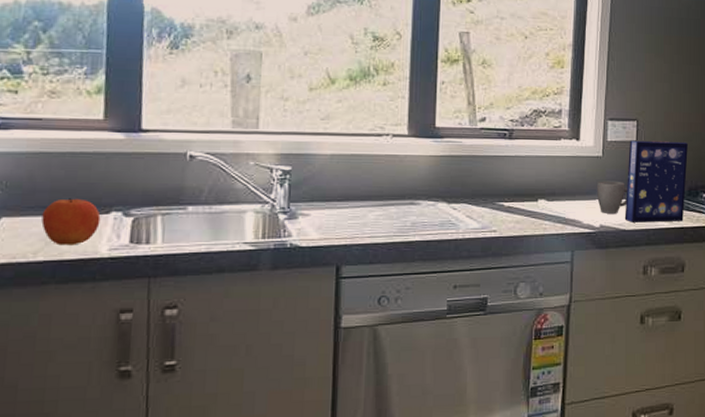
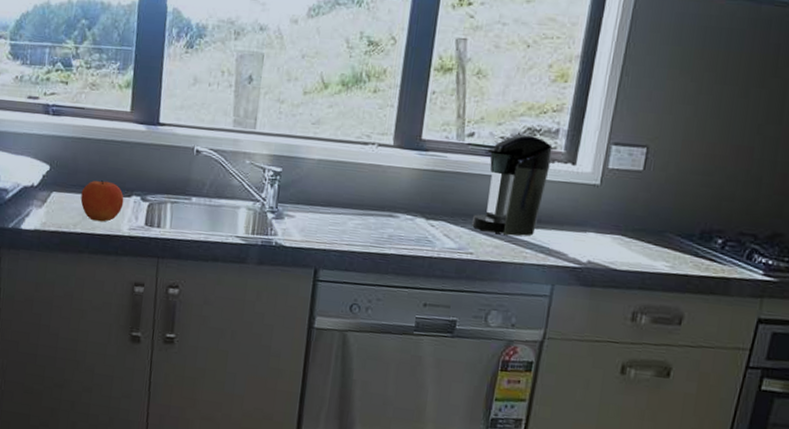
coffee maker: none [491,117,558,210] -> present [471,135,553,236]
mug: present [597,180,628,213] -> none [588,212,626,250]
cereal box: present [624,140,688,222] -> none [617,169,707,268]

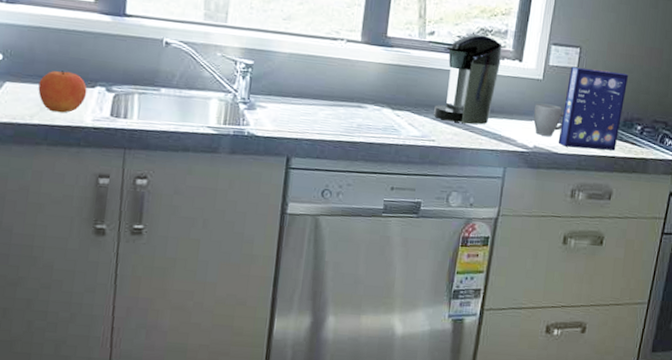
mug: none [588,212,626,250] -> present [533,103,565,136]
cereal box: none [617,169,707,268] -> present [558,66,628,151]

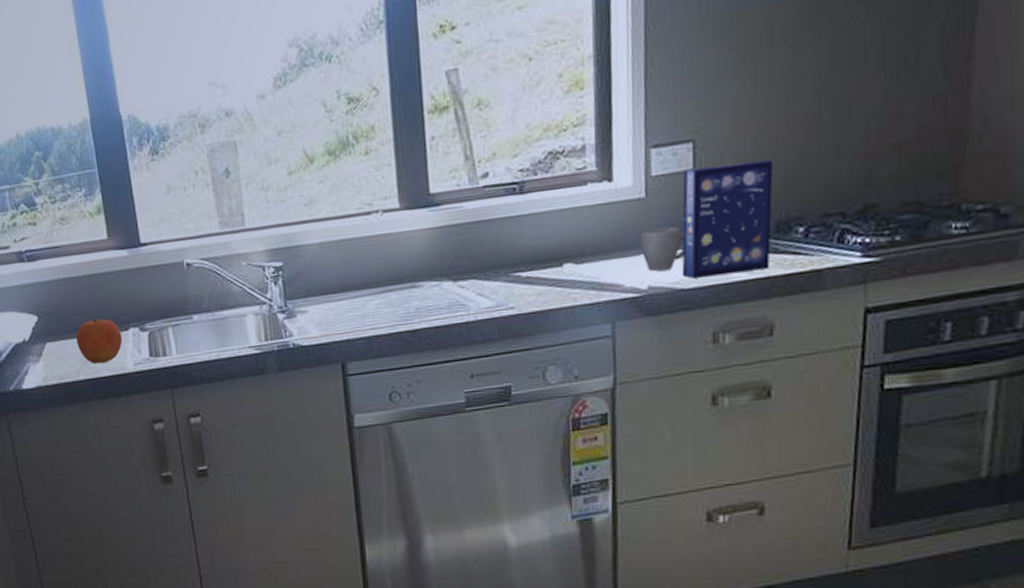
coffee maker: present [433,34,502,125] -> none [505,160,583,280]

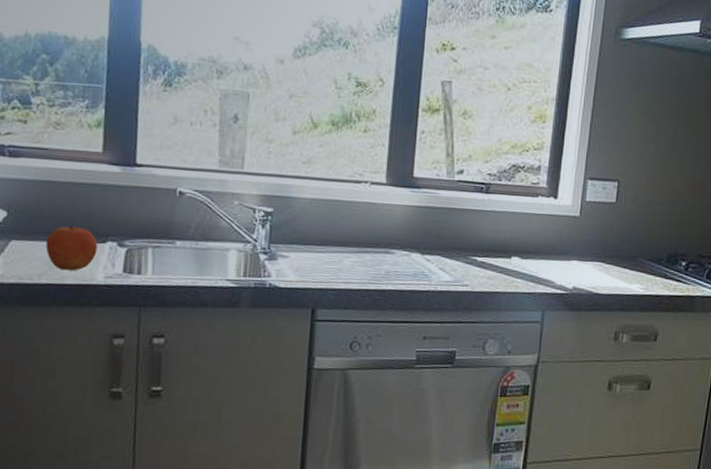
mug: present [641,226,685,271] -> none [572,241,604,276]
cereal box: present [682,159,773,279] -> none [598,201,670,289]

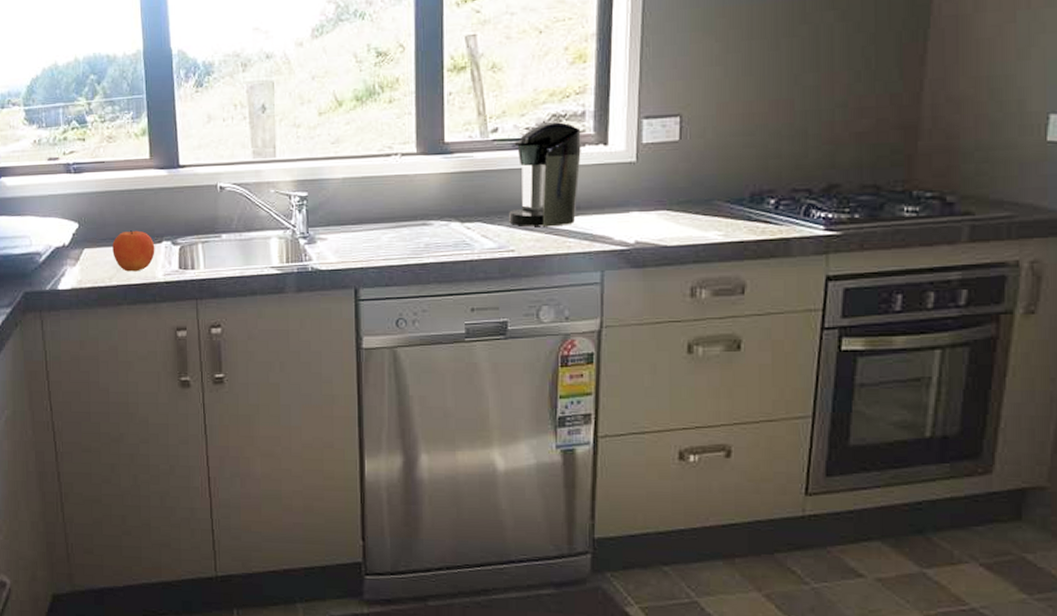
coffee maker: none [465,171,536,267] -> present [508,122,581,227]

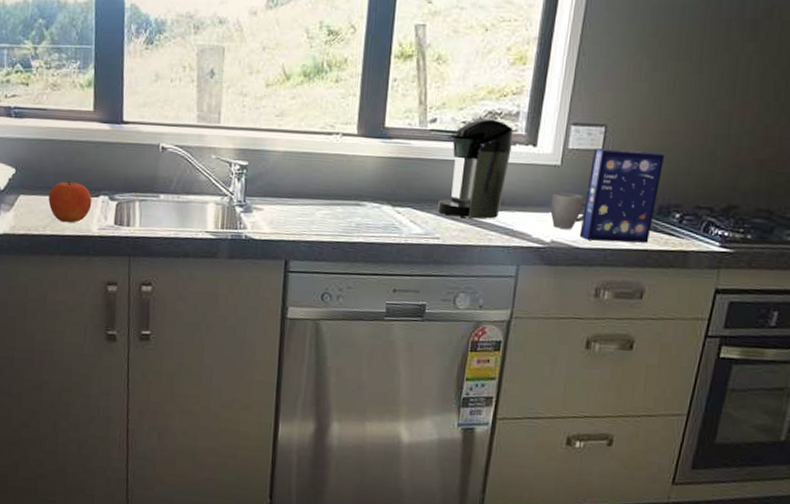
mug: none [631,189,670,228] -> present [550,192,587,229]
cereal box: none [665,137,749,237] -> present [579,148,664,243]

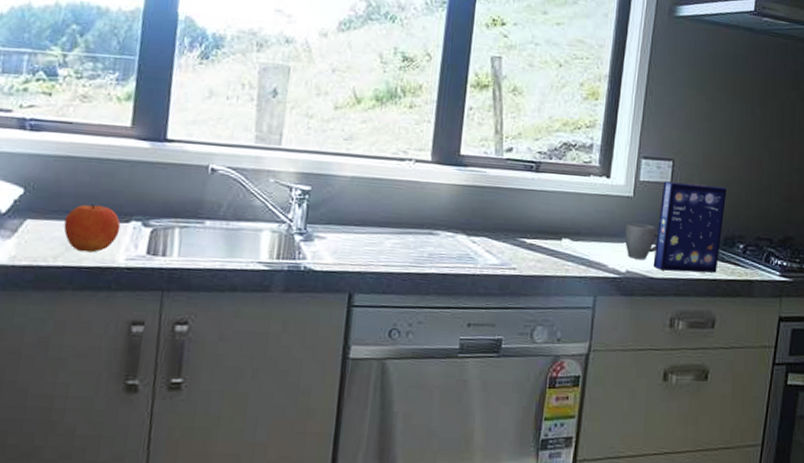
coffee maker: present [436,119,514,219] -> none [513,150,588,249]

